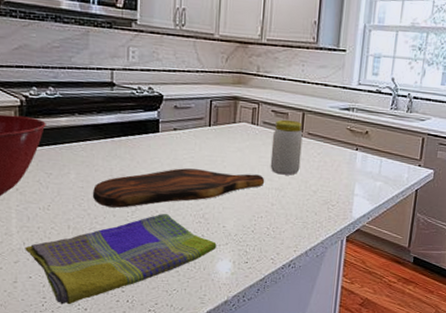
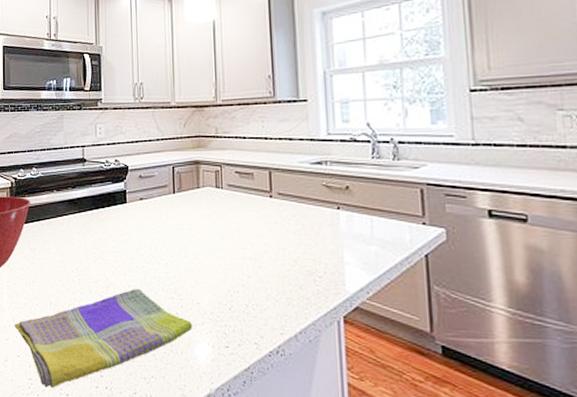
cutting board: present [92,168,265,208] -> none [70,239,237,283]
jar: present [270,119,303,175] -> none [239,180,275,242]

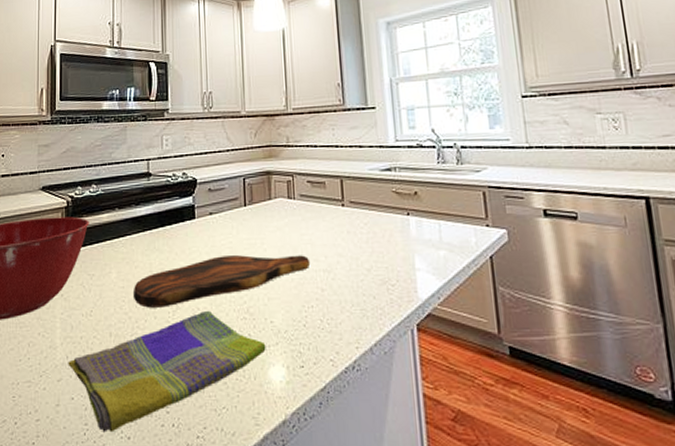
cutting board: none [70,239,237,283] -> present [132,255,311,308]

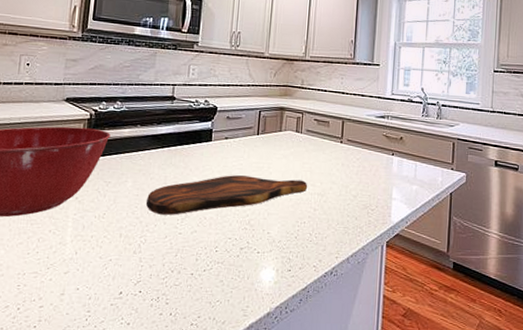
dish towel: present [68,310,266,433] -> none [76,220,261,319]

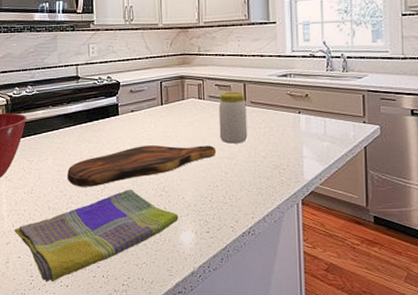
dish towel: none [76,220,261,319] -> present [14,189,179,282]
jar: none [313,127,343,181] -> present [218,91,248,144]

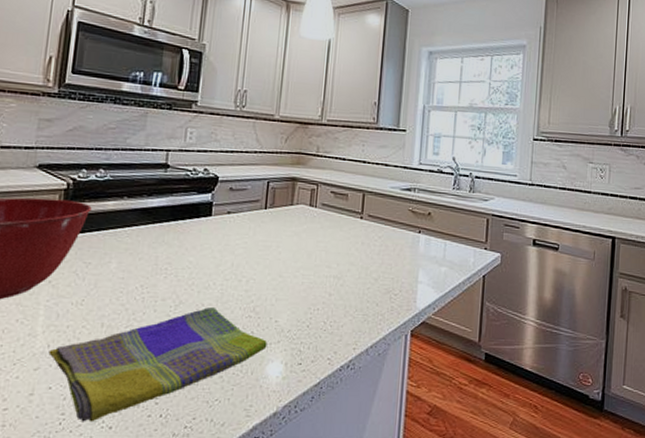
cutting board: present [66,145,217,187] -> none [132,255,323,301]
jar: present [218,91,248,144] -> none [328,201,363,261]

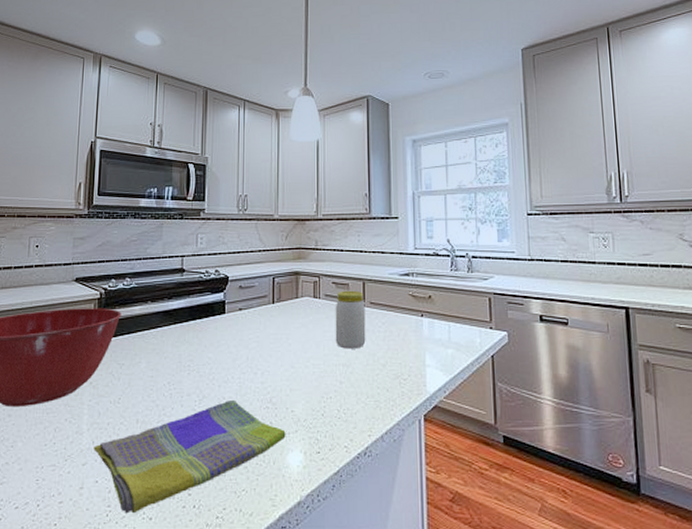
jar: none [328,201,363,261] -> present [335,290,366,349]

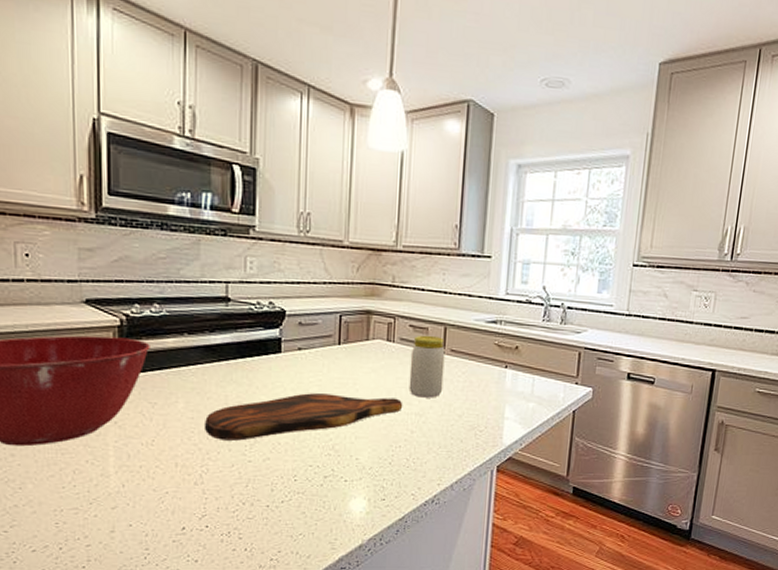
dish towel: present [93,399,286,514] -> none [124,445,349,556]
cutting board: none [161,349,331,396] -> present [204,393,403,441]

